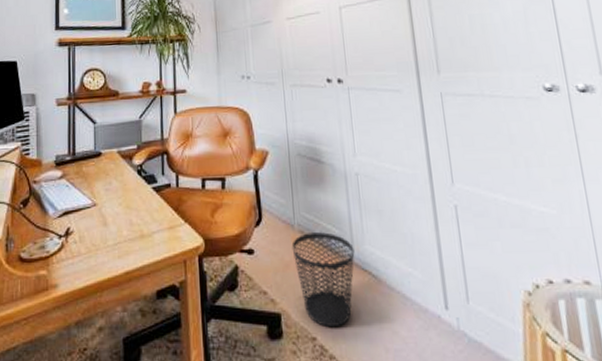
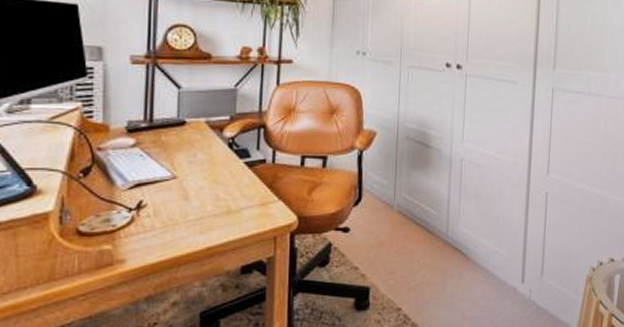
wastebasket: present [291,232,355,328] -> none [388,213,449,299]

